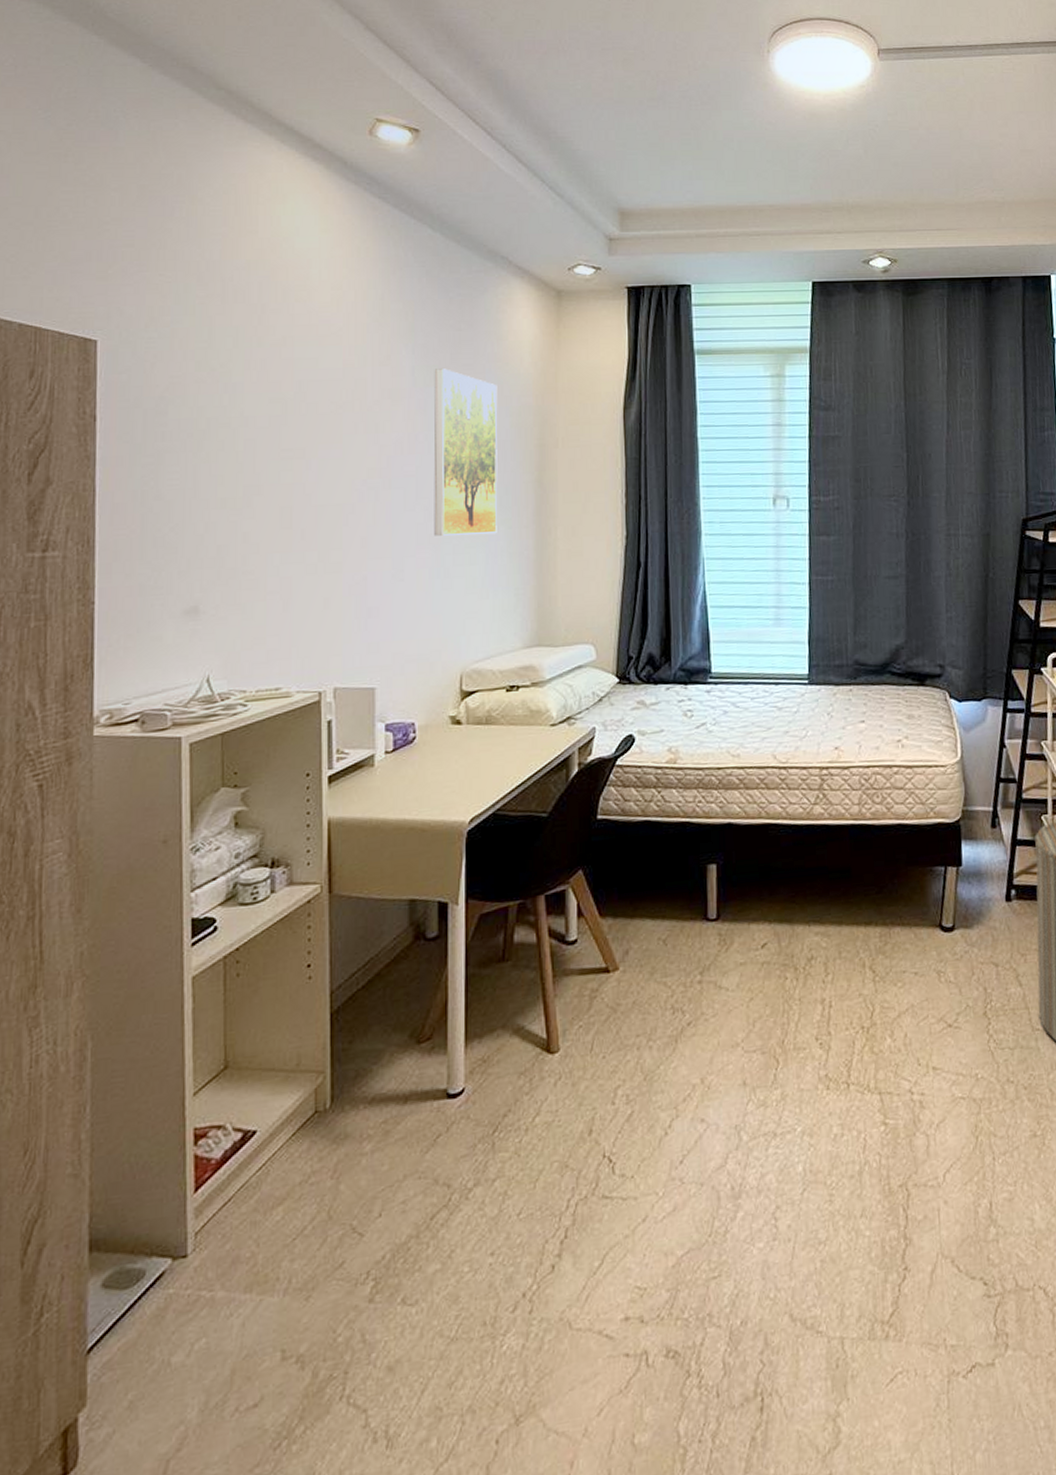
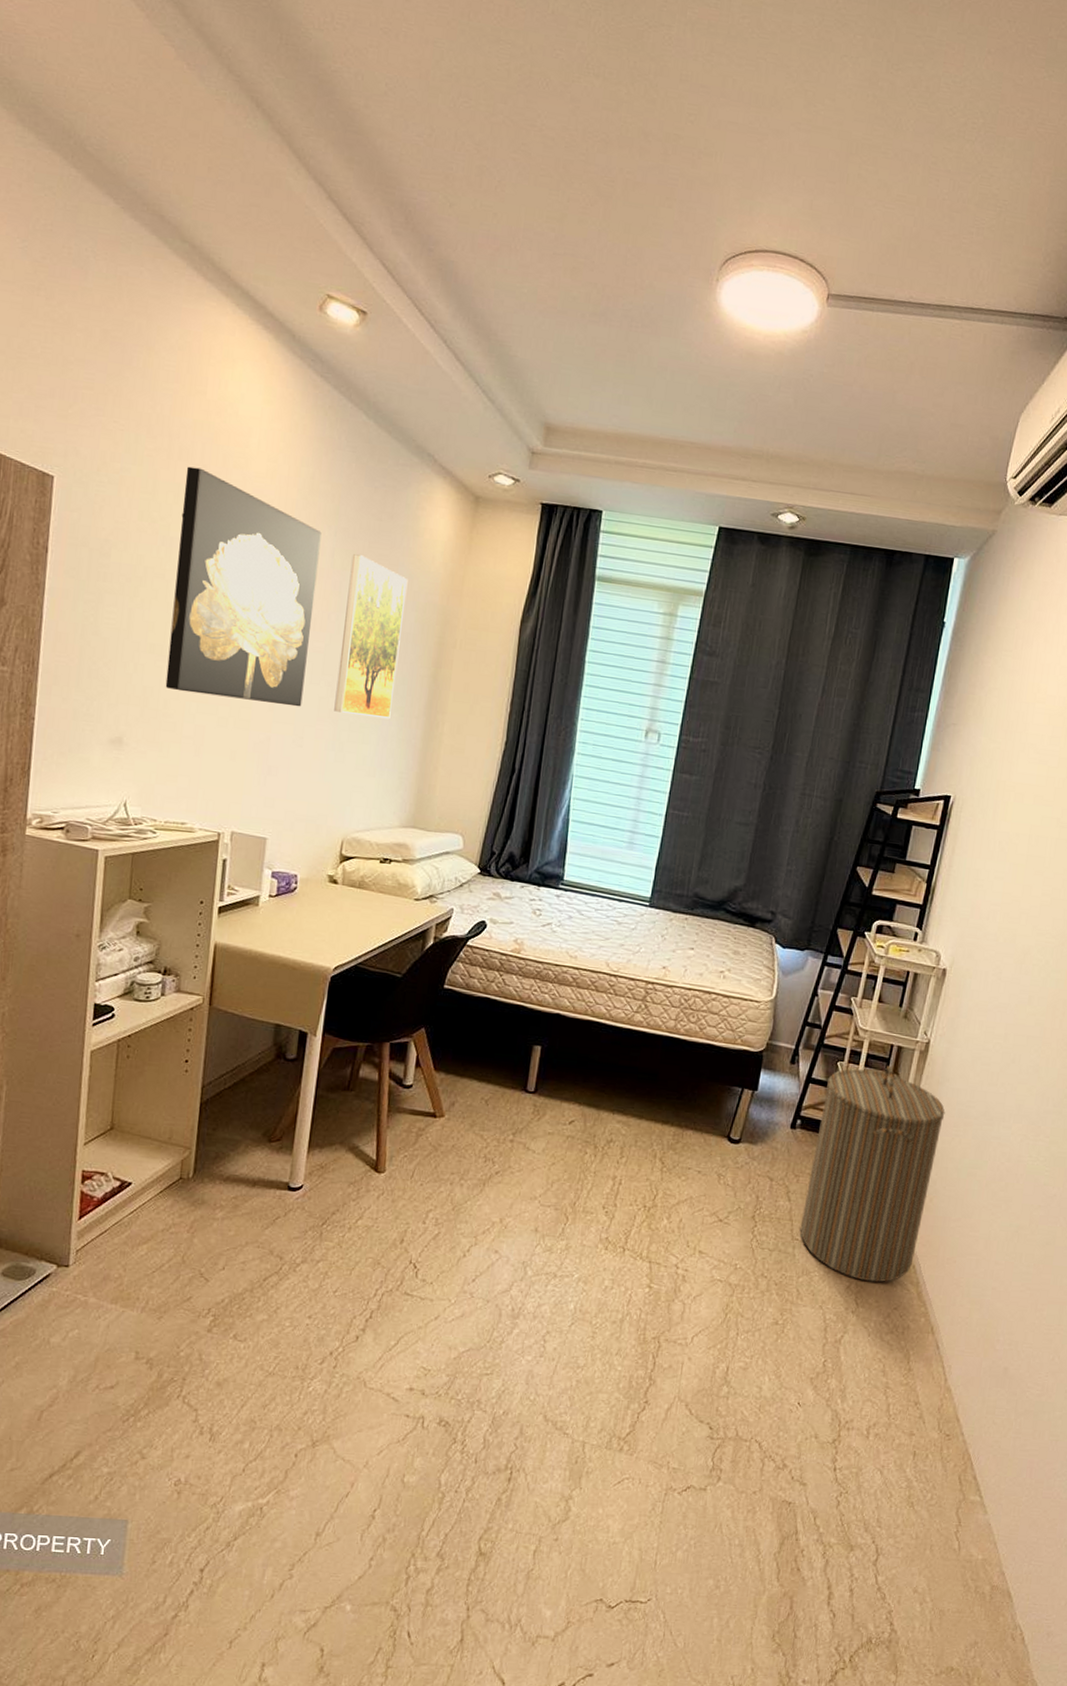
wall art: none [242,307,399,544] -> present [165,466,322,707]

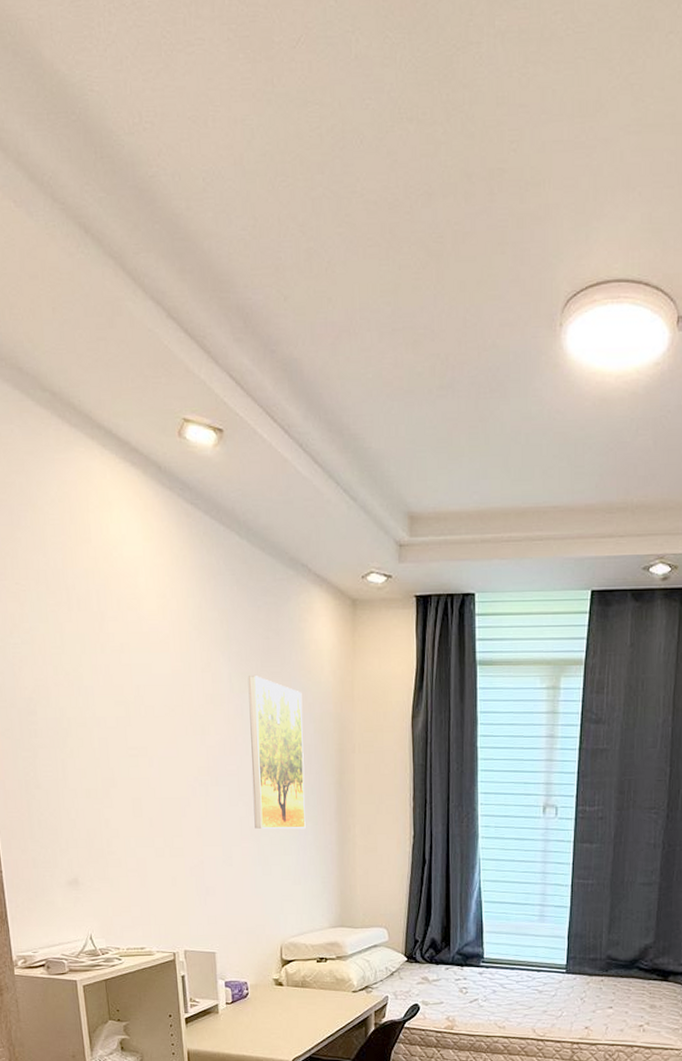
wall art: present [165,466,322,707] -> none [87,615,226,829]

